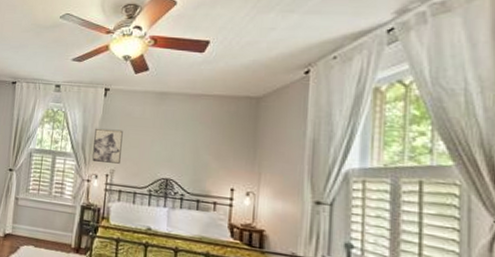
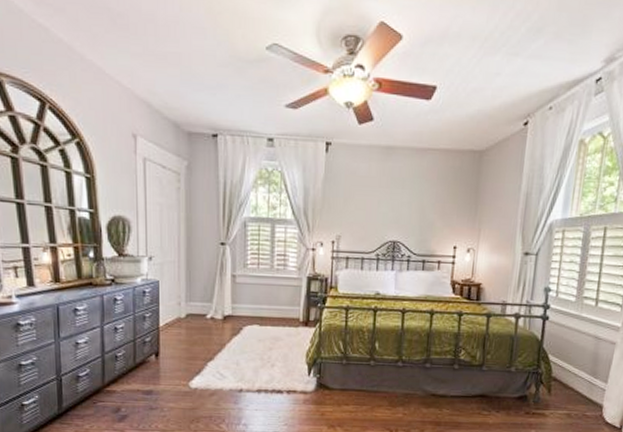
wall art: present [92,128,123,164] -> none [316,189,348,229]

